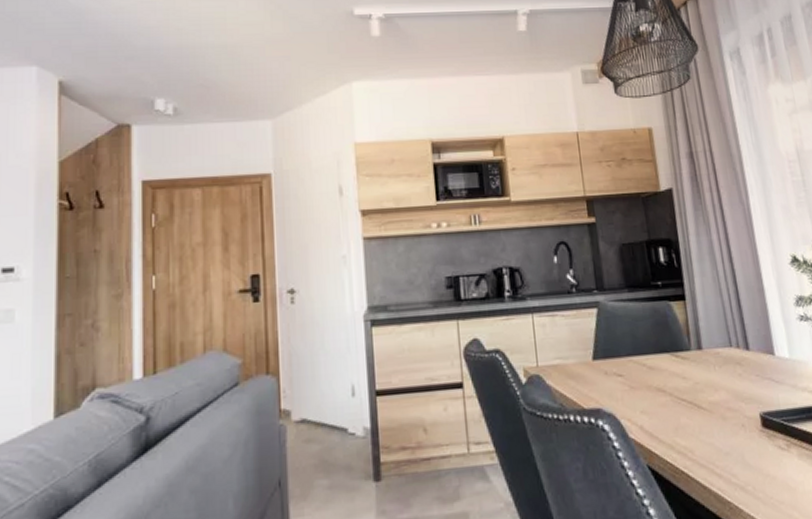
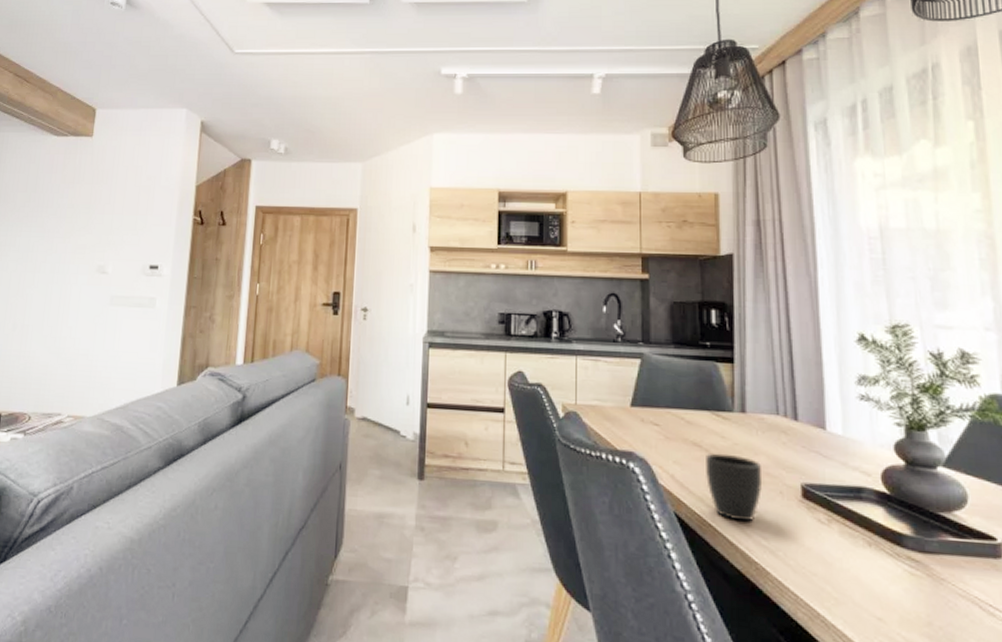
mug: none [670,394,726,463] -> present [706,452,762,522]

